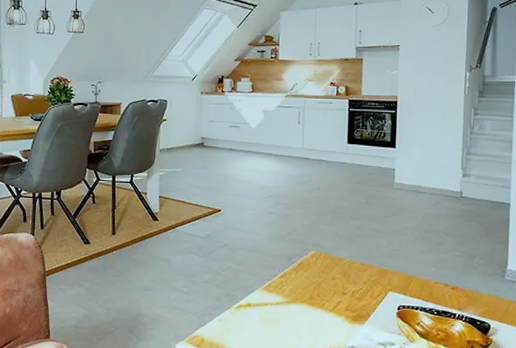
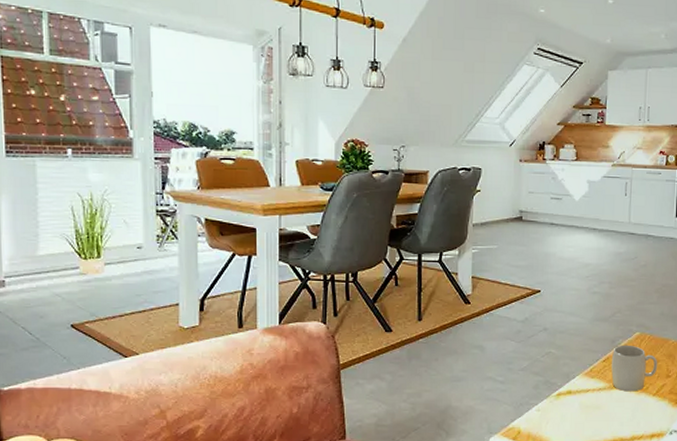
mug: none [288,262,334,307] -> present [610,345,658,392]

